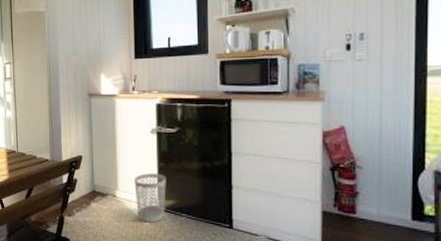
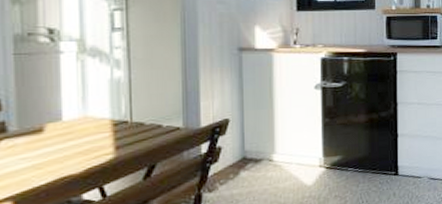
wastebasket: present [134,173,166,223] -> none [295,130,332,184]

